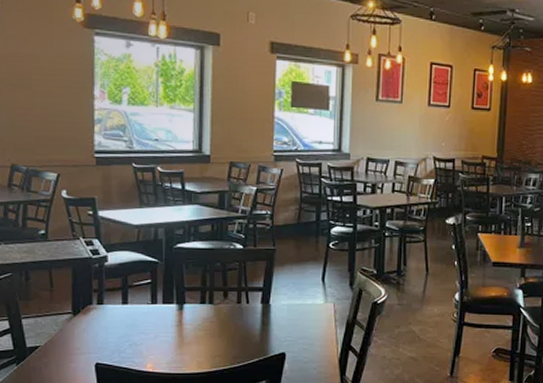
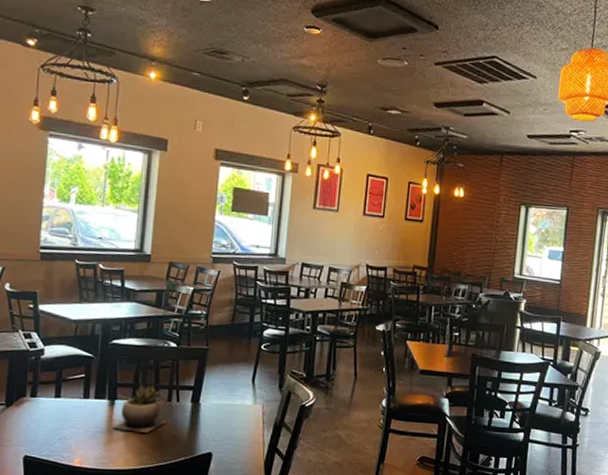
succulent plant: none [183,287,237,335] -> present [113,384,167,433]

